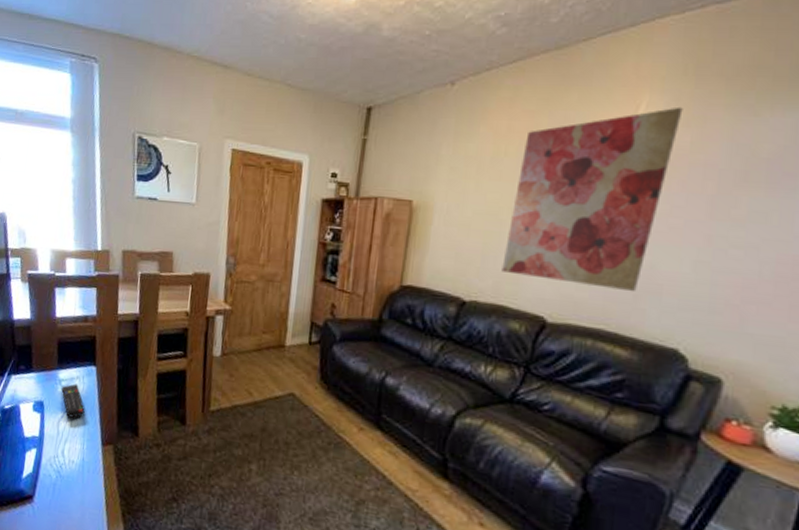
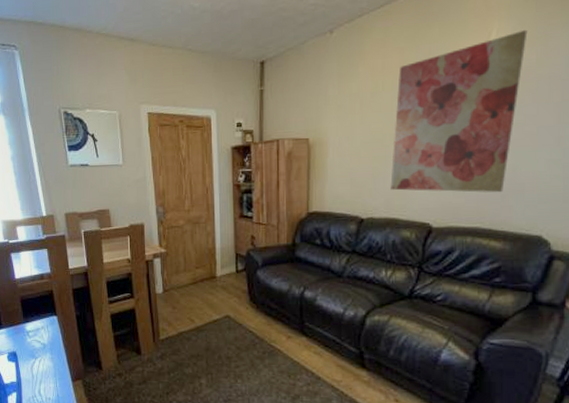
remote control: present [61,383,85,418] -> none [30,333,53,362]

